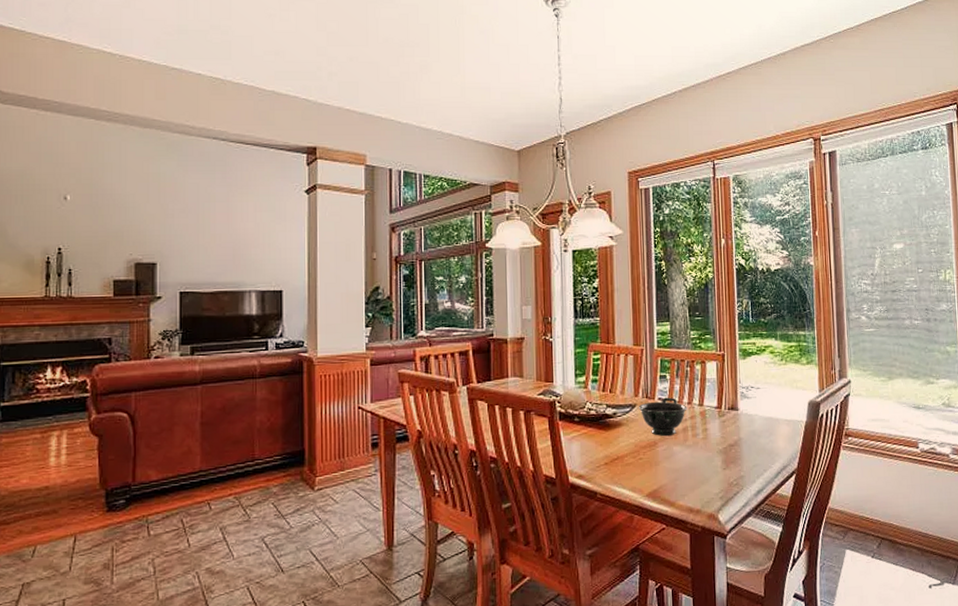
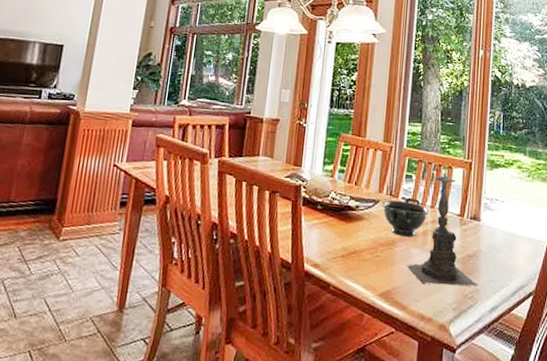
candle holder: none [670,361,742,478] -> present [407,166,478,287]

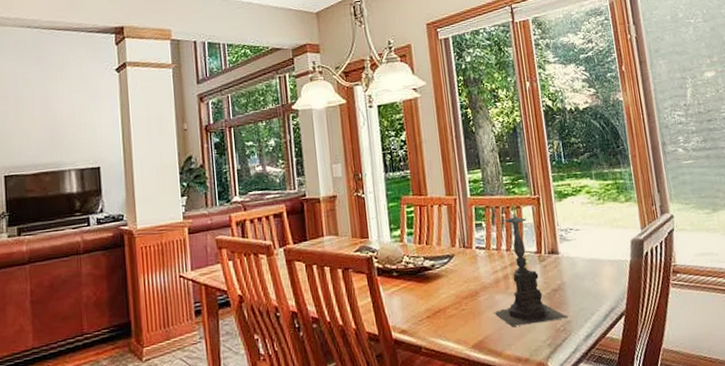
bowl: present [381,197,430,237] -> none [456,245,506,286]

